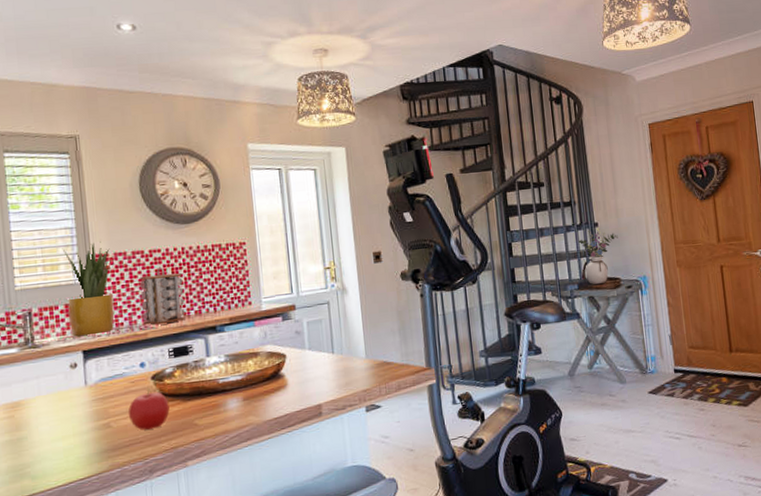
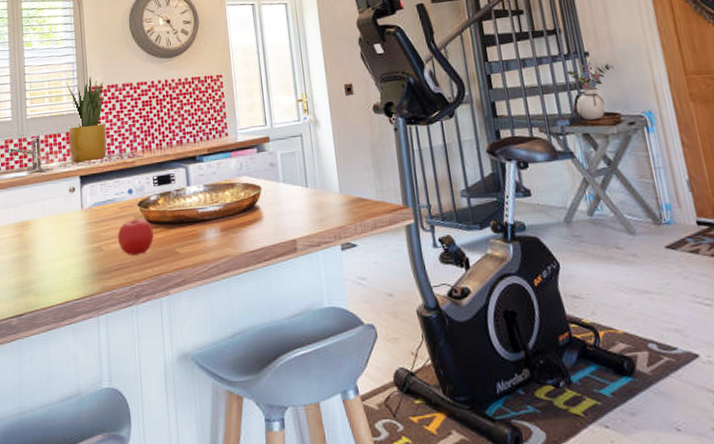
spice rack: present [140,266,185,326] -> none [129,98,168,154]

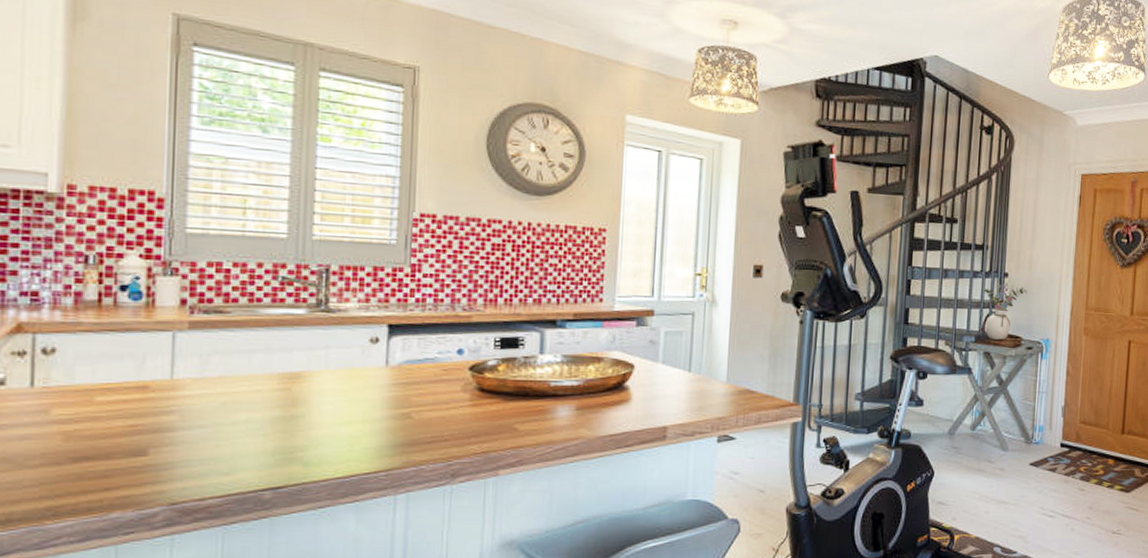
planter: present [65,75,107,163] -> none [376,198,438,308]
fruit: present [117,215,154,255] -> none [434,380,486,427]

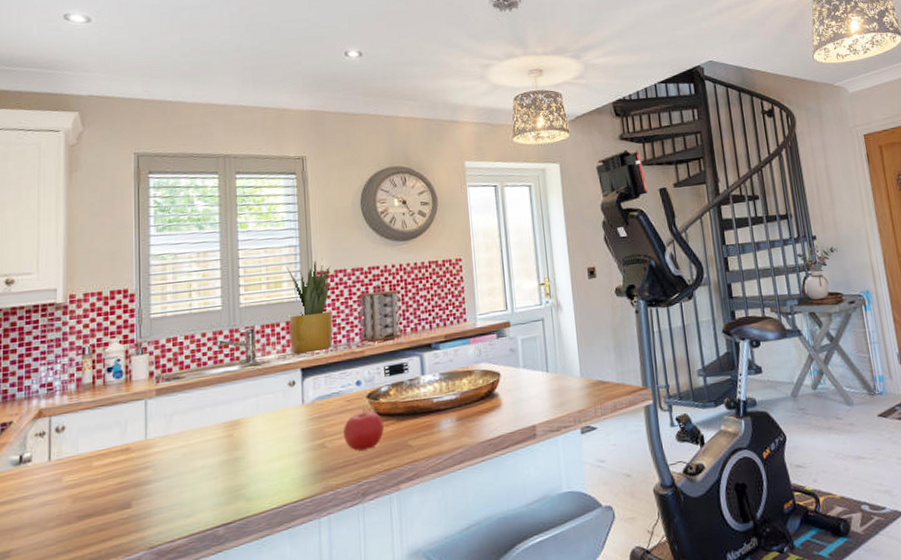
planter: none [376,198,438,308] -> present [285,259,333,354]
fruit: none [434,380,486,427] -> present [343,408,384,451]
spice rack: none [467,240,525,309] -> present [358,283,401,343]

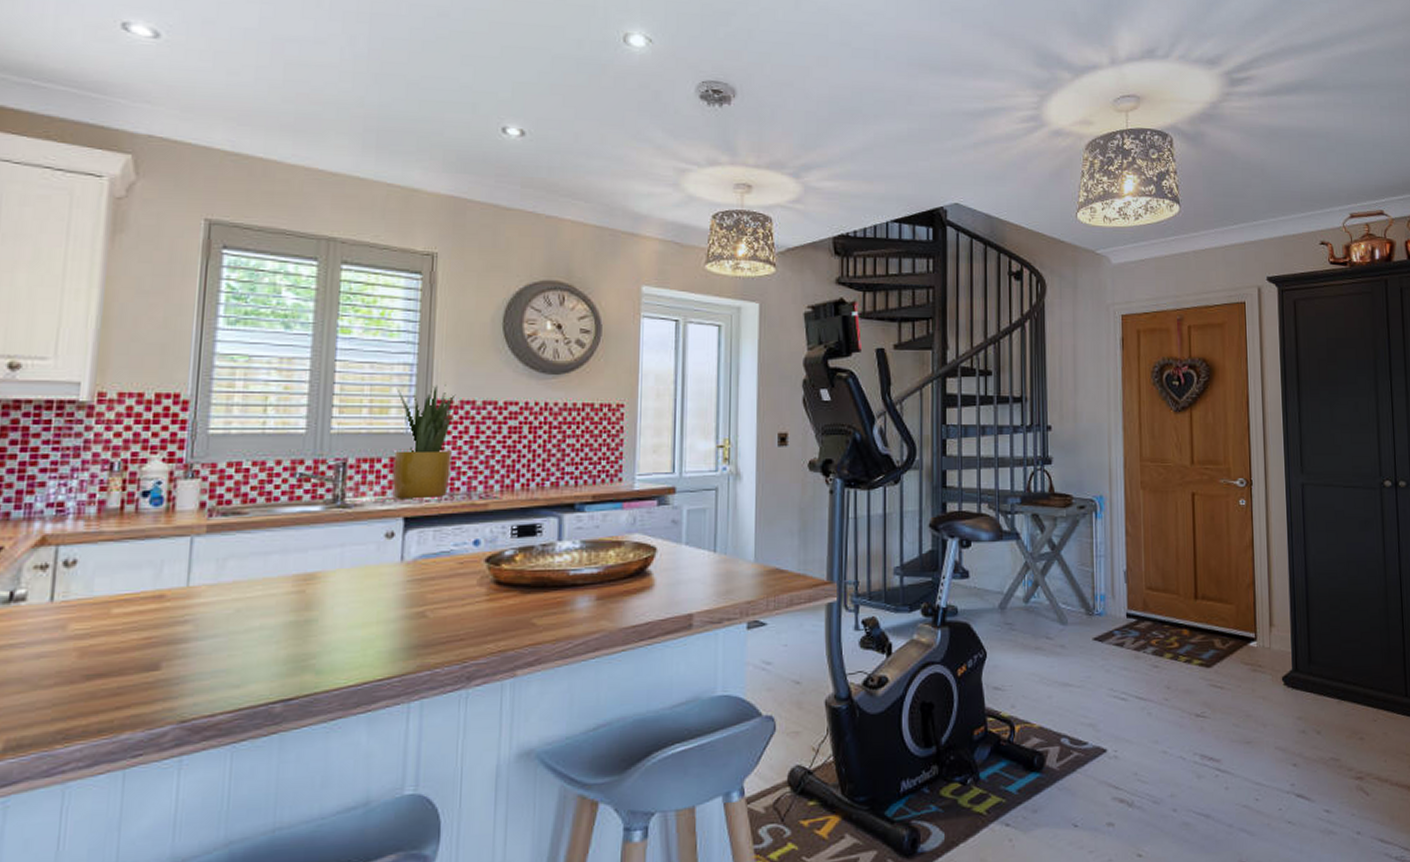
fruit: present [343,408,384,451] -> none [449,573,503,625]
spice rack: present [358,283,401,343] -> none [484,423,542,495]
bouquet: present [796,240,838,302] -> none [1026,432,1074,502]

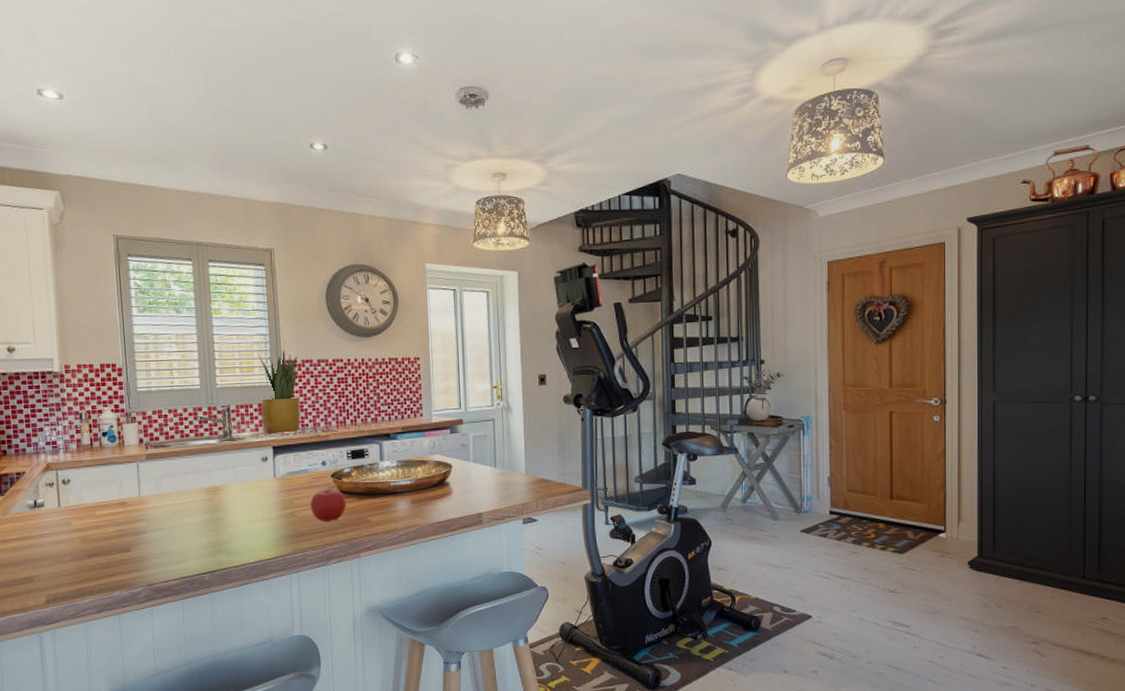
fruit: none [449,573,503,625] -> present [310,485,346,522]
bouquet: none [1026,432,1074,502] -> present [743,365,784,423]

